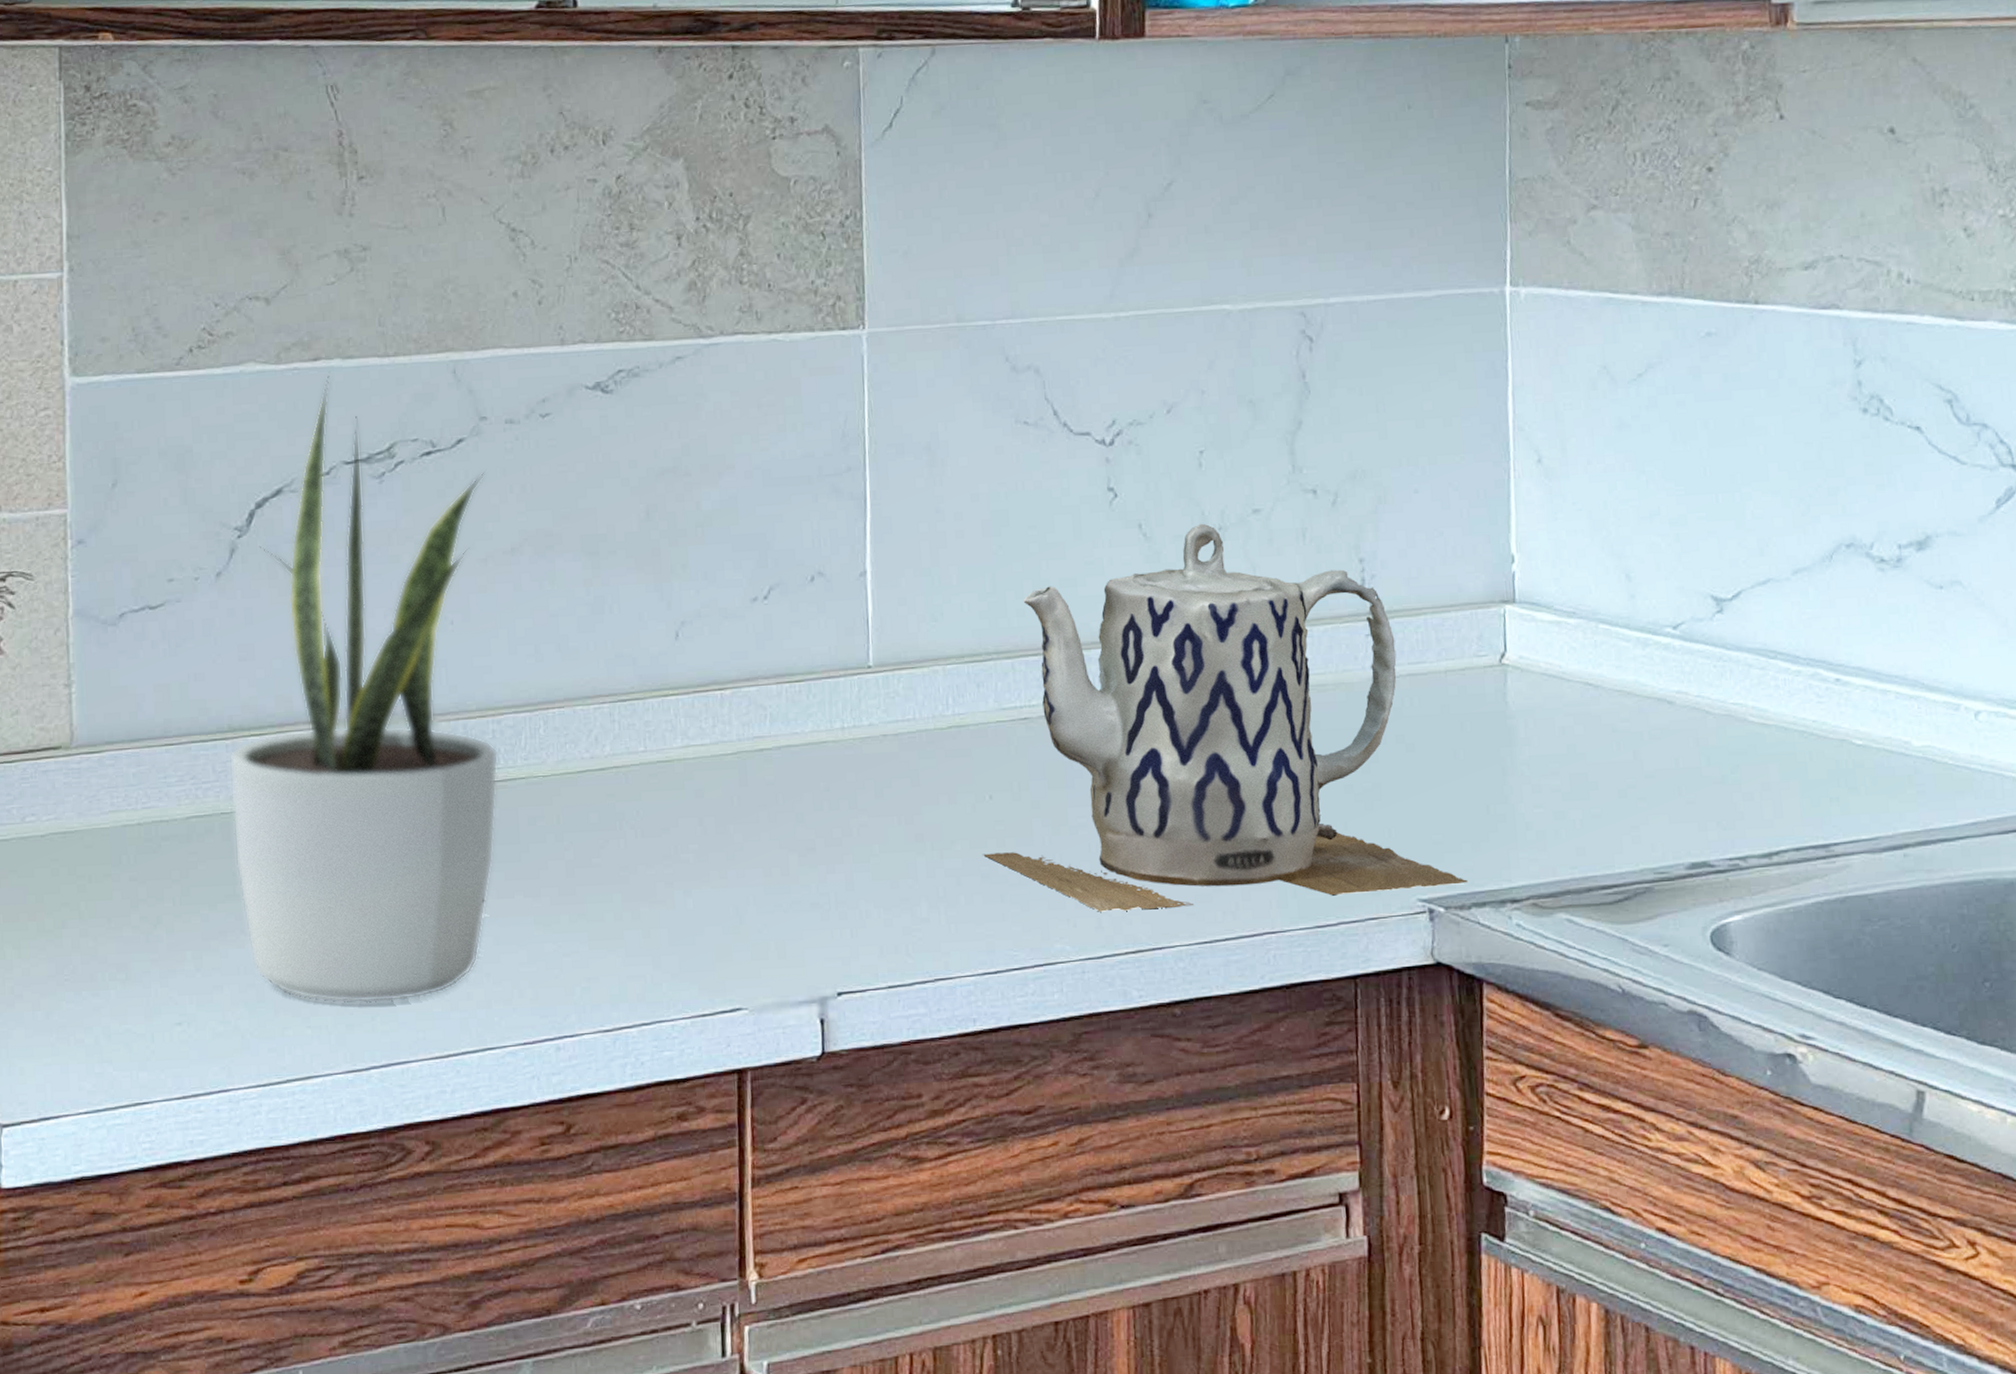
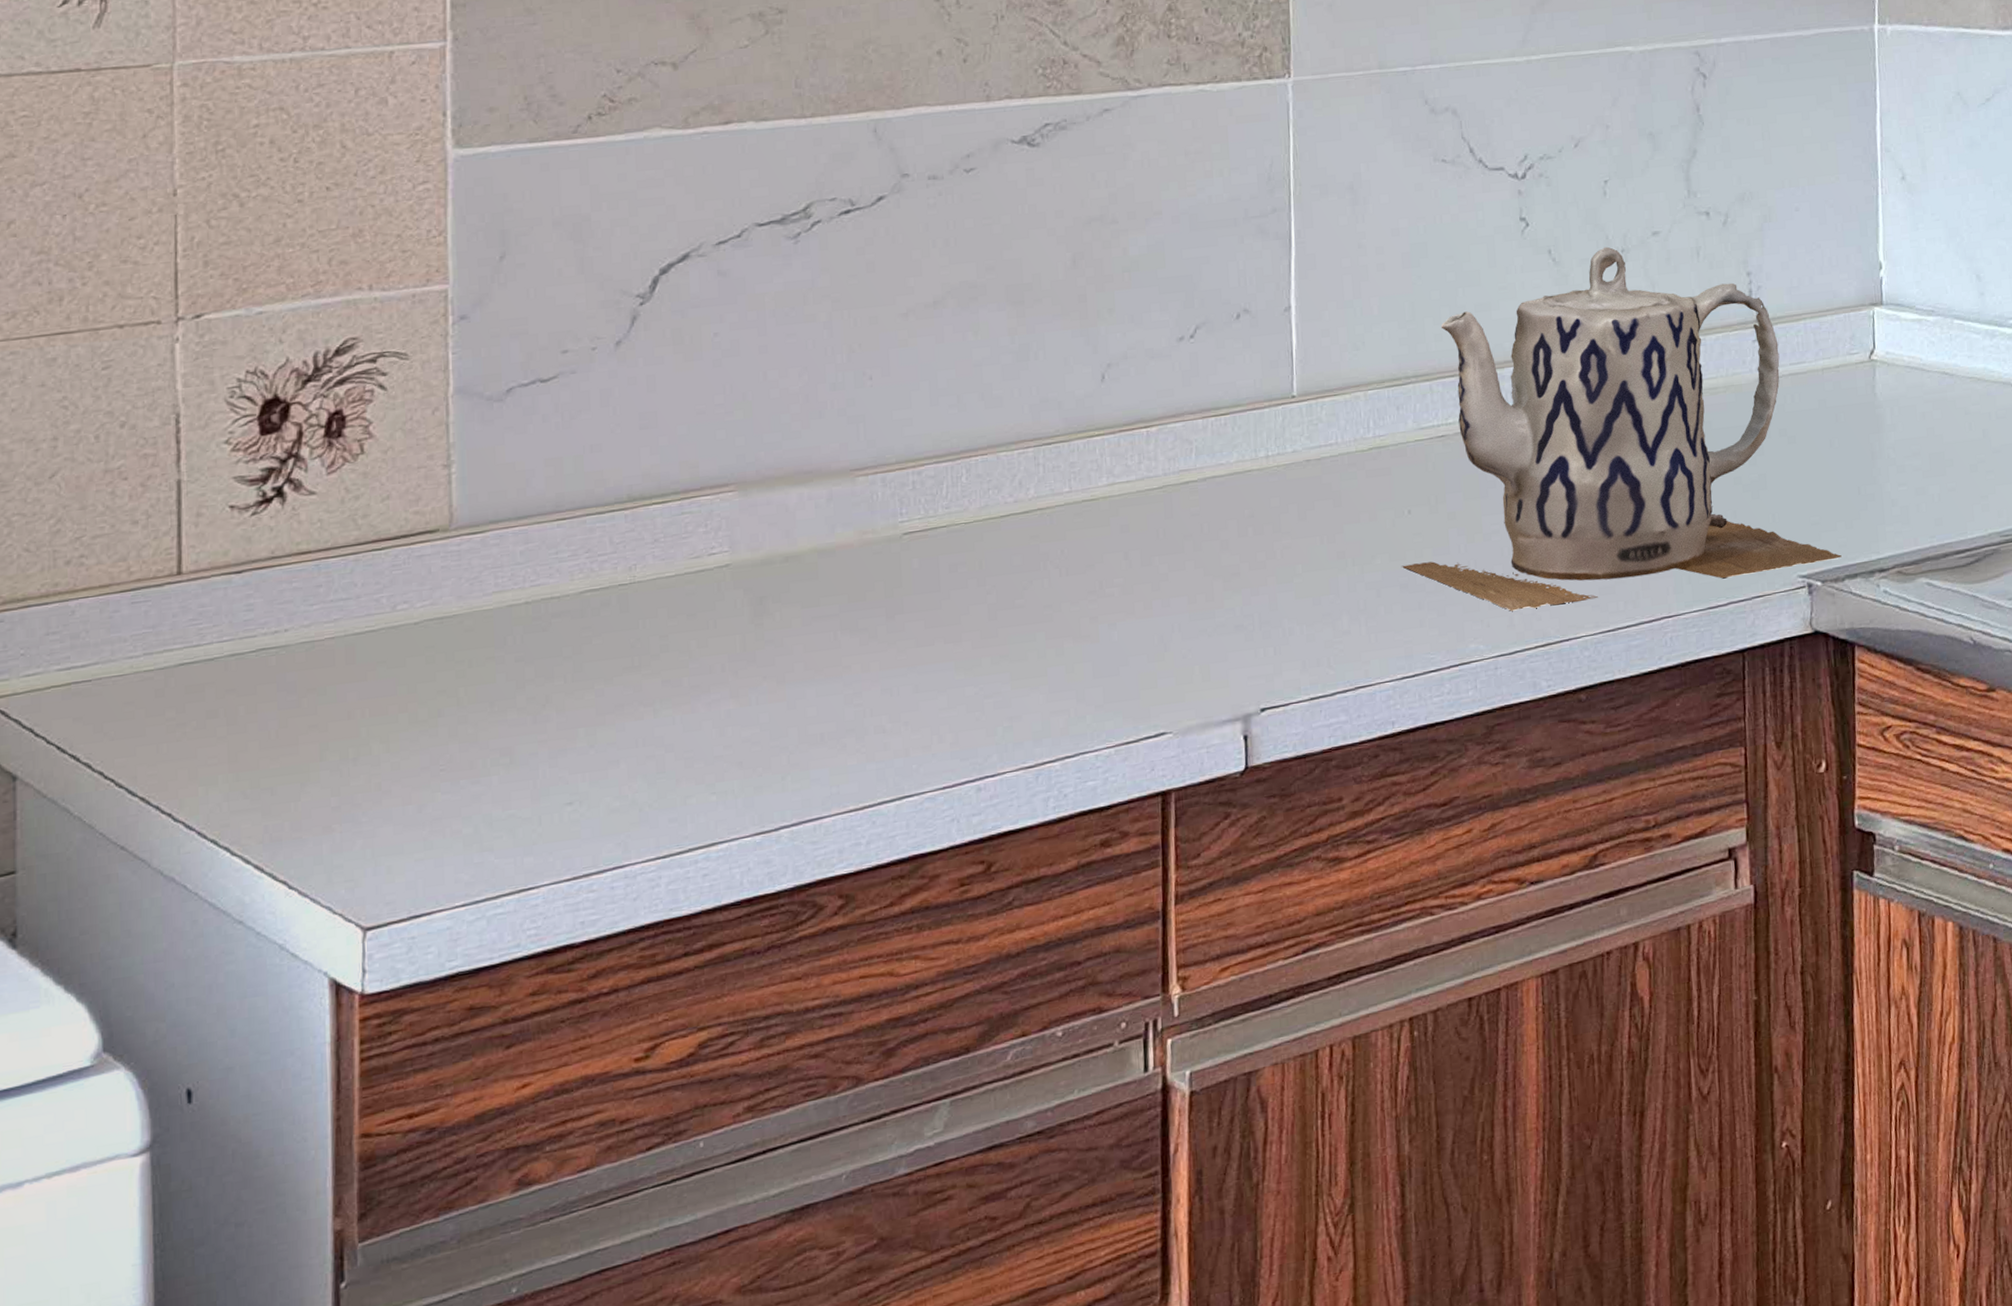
potted plant: present [229,371,499,1004] -> none [628,133,919,767]

